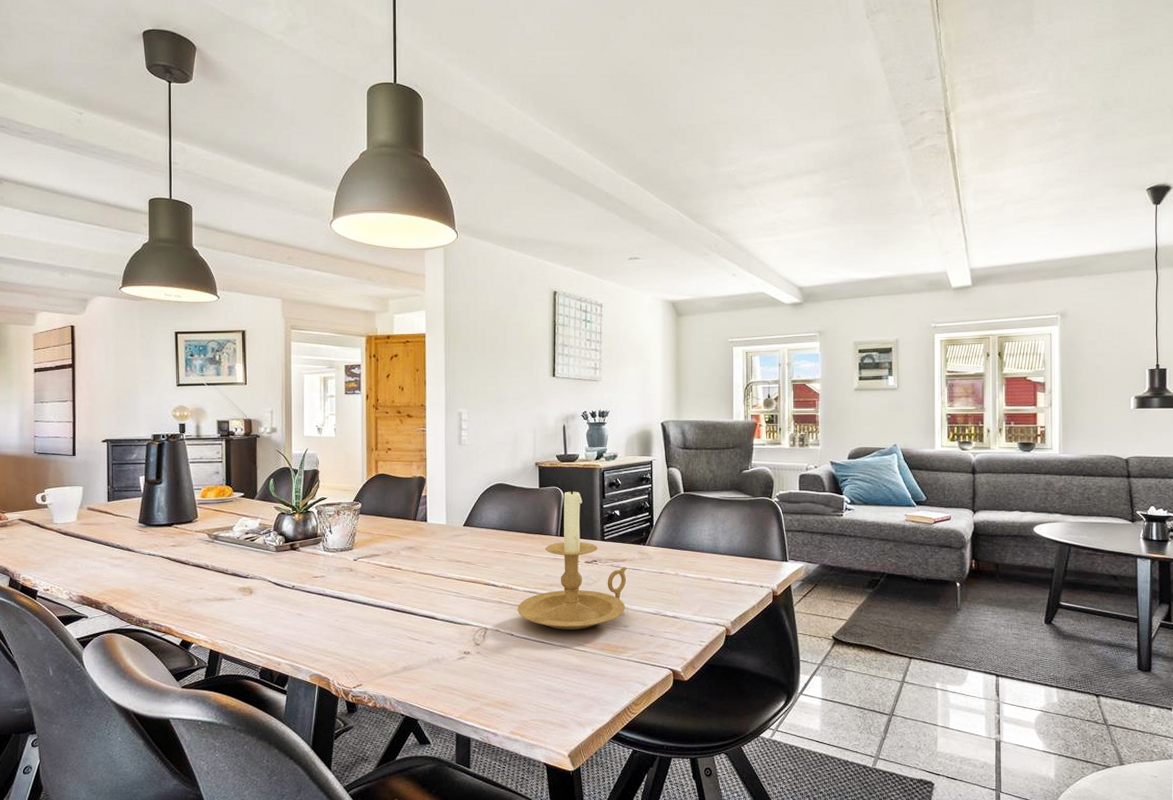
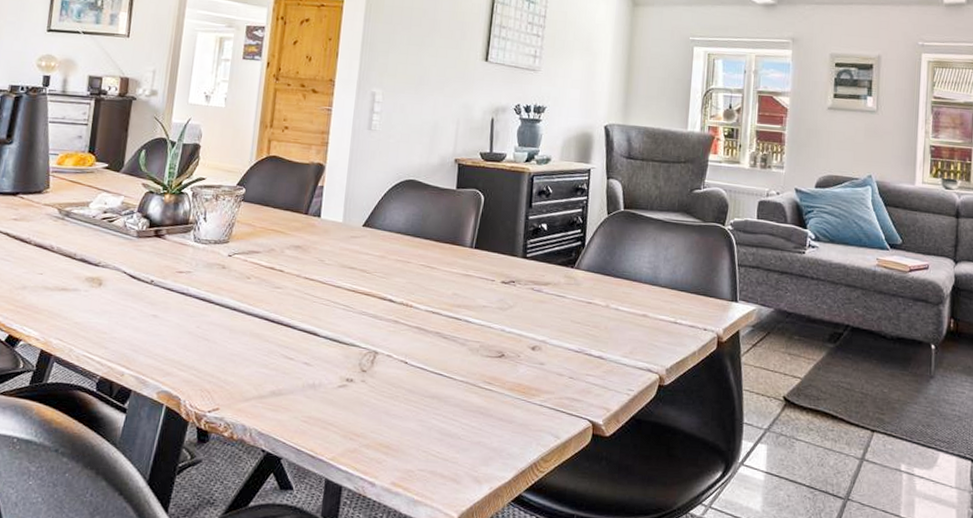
candle holder: present [517,487,628,630] -> none [415,191,551,364]

